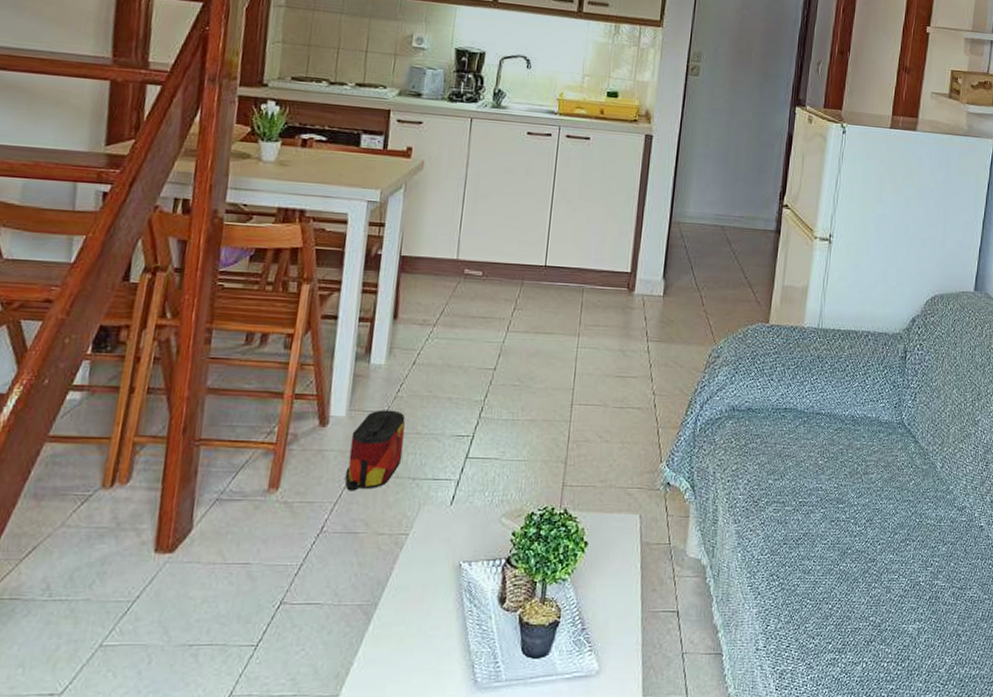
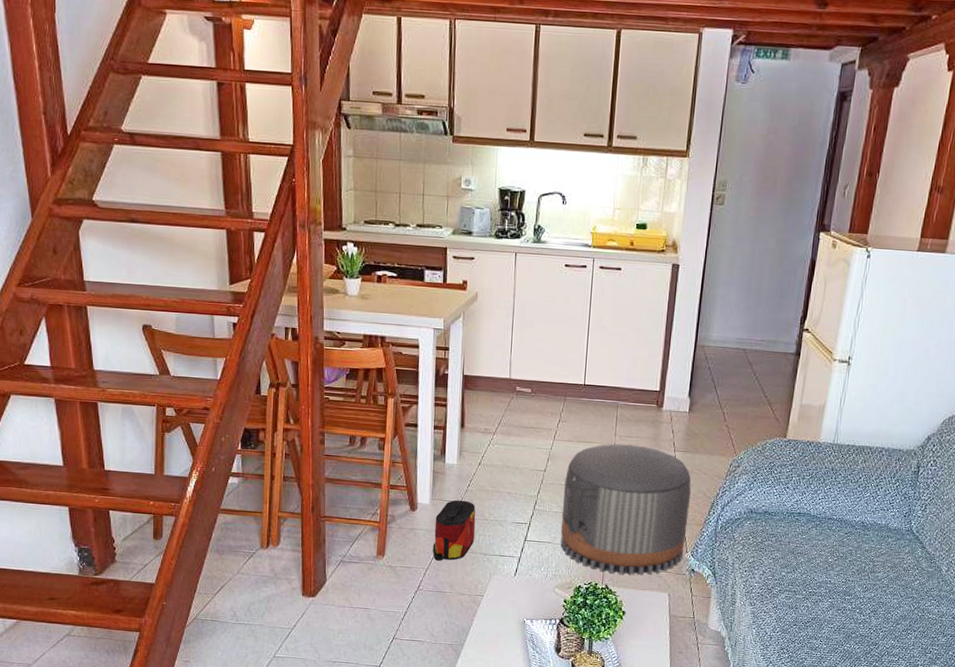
pouf: none [510,334,666,496] -> present [560,443,691,576]

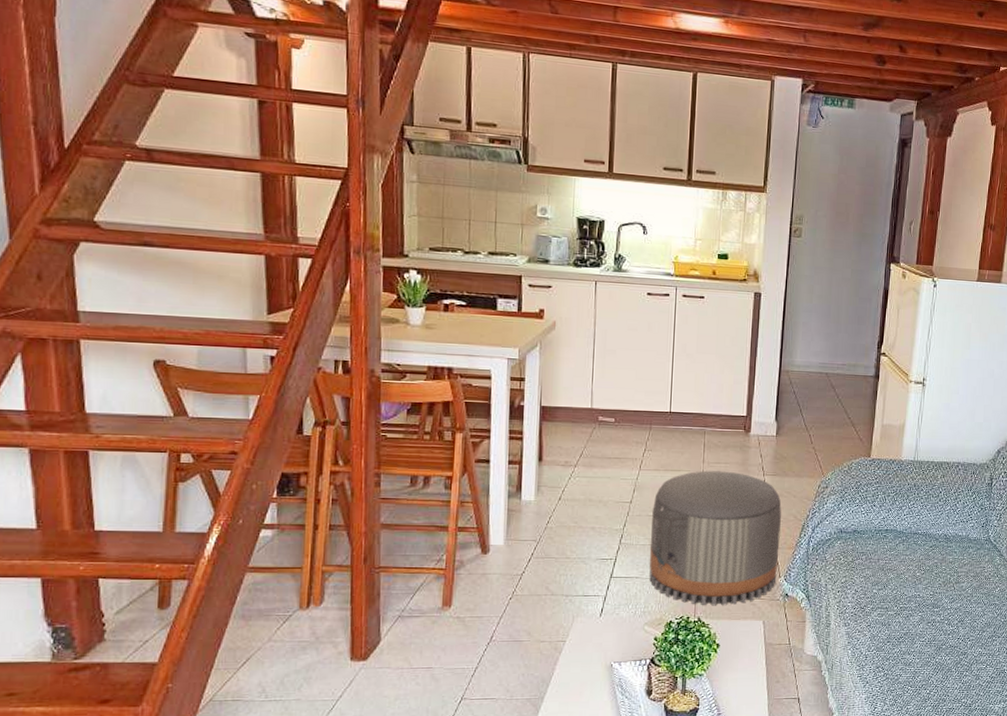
bag: present [432,500,476,561] -> none [507,539,556,607]

